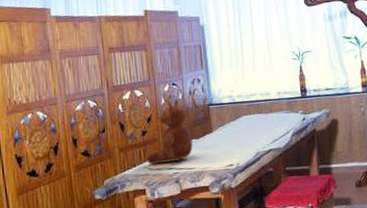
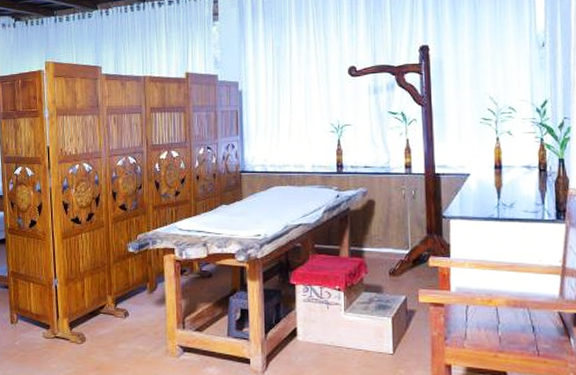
toy: present [146,99,193,165] -> none [178,163,222,225]

